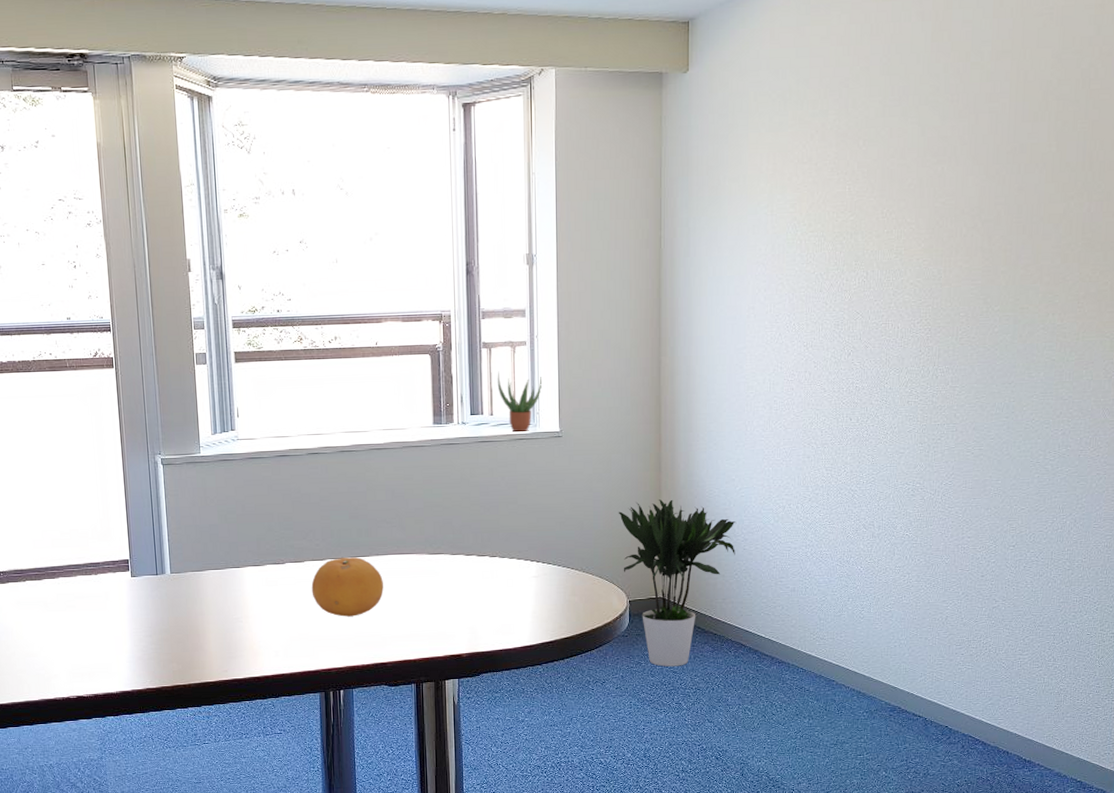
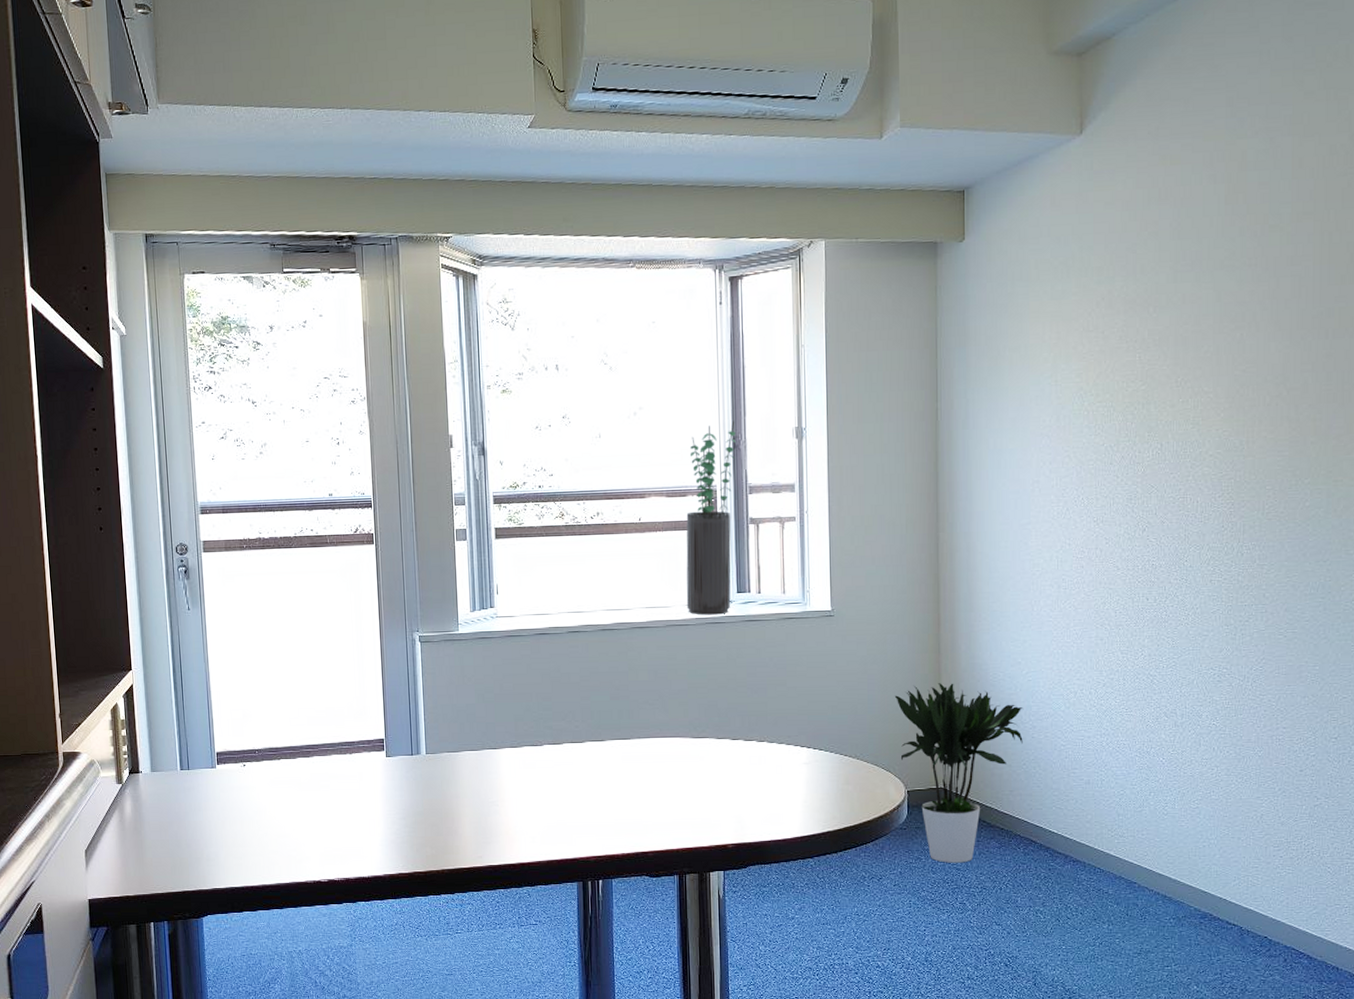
fruit: present [311,557,384,617] -> none [570,740,645,802]
vase: none [421,247,469,437] -> present [686,421,736,615]
potted plant: present [497,371,542,432] -> none [765,548,812,610]

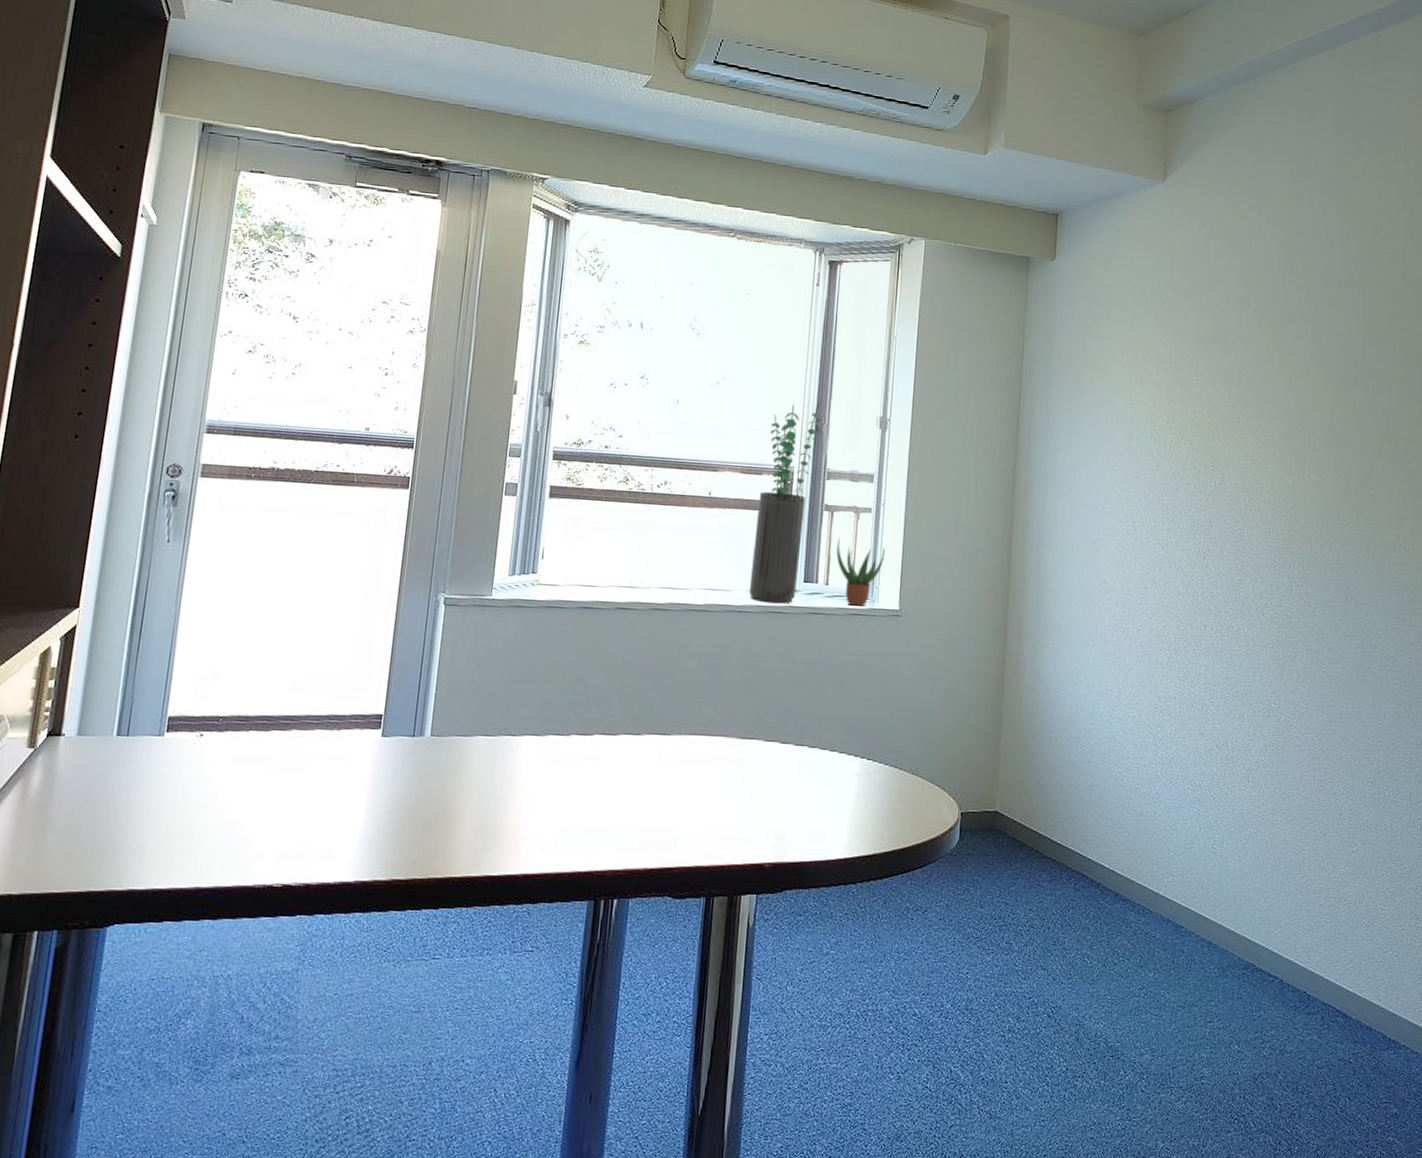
potted plant: none [765,548,812,610] -> present [836,537,885,606]
potted plant: present [894,683,1024,863] -> none [955,697,1083,897]

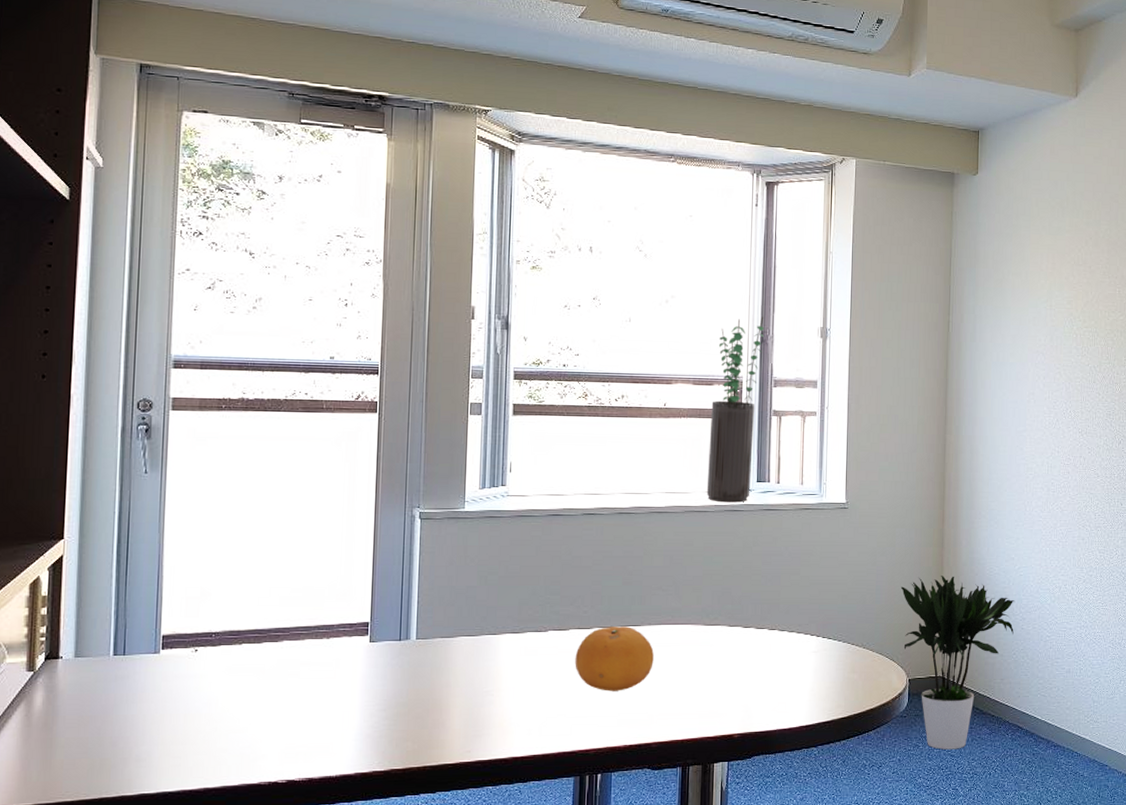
fruit: none [596,734,683,807] -> present [575,626,654,691]
potted plant: present [836,537,885,606] -> none [785,439,830,501]
potted plant: none [955,697,1083,897] -> present [900,576,1015,750]

